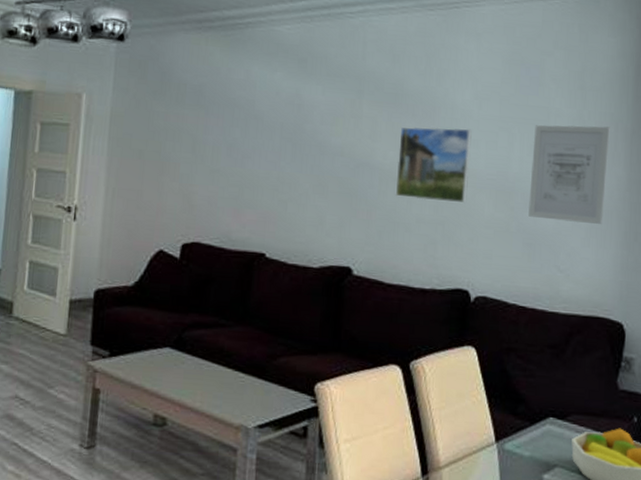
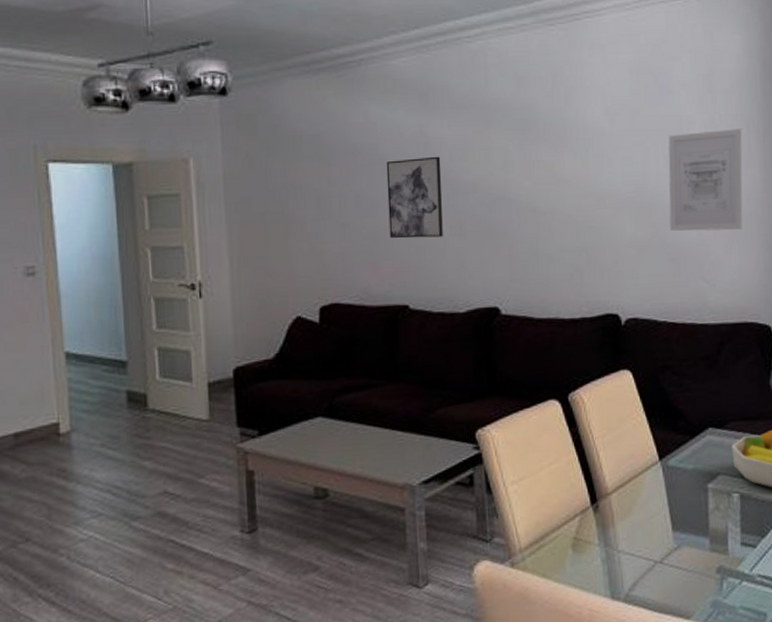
wall art: none [255,117,312,194] -> present [386,156,443,239]
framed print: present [395,126,472,204] -> none [533,147,608,228]

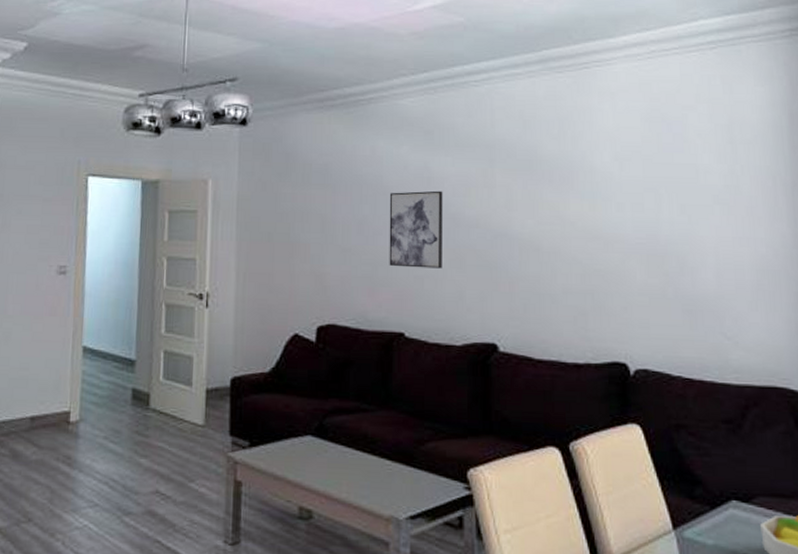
wall art: present [668,128,743,232] -> none [683,180,771,287]

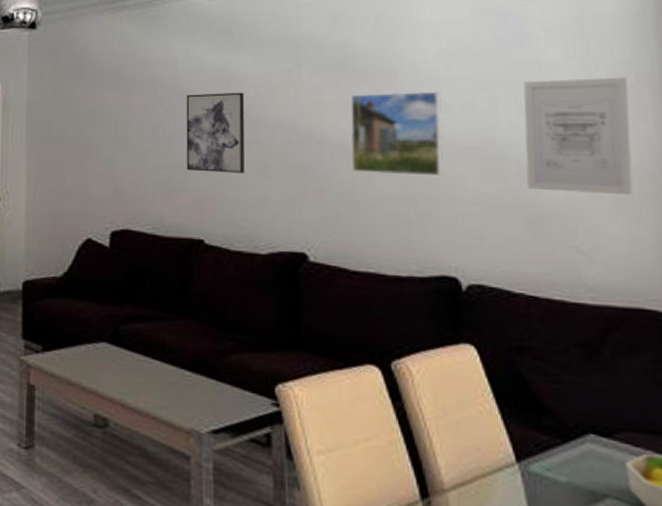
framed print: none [537,192,616,271] -> present [350,91,443,177]
wall art: none [683,180,771,287] -> present [523,77,634,196]

